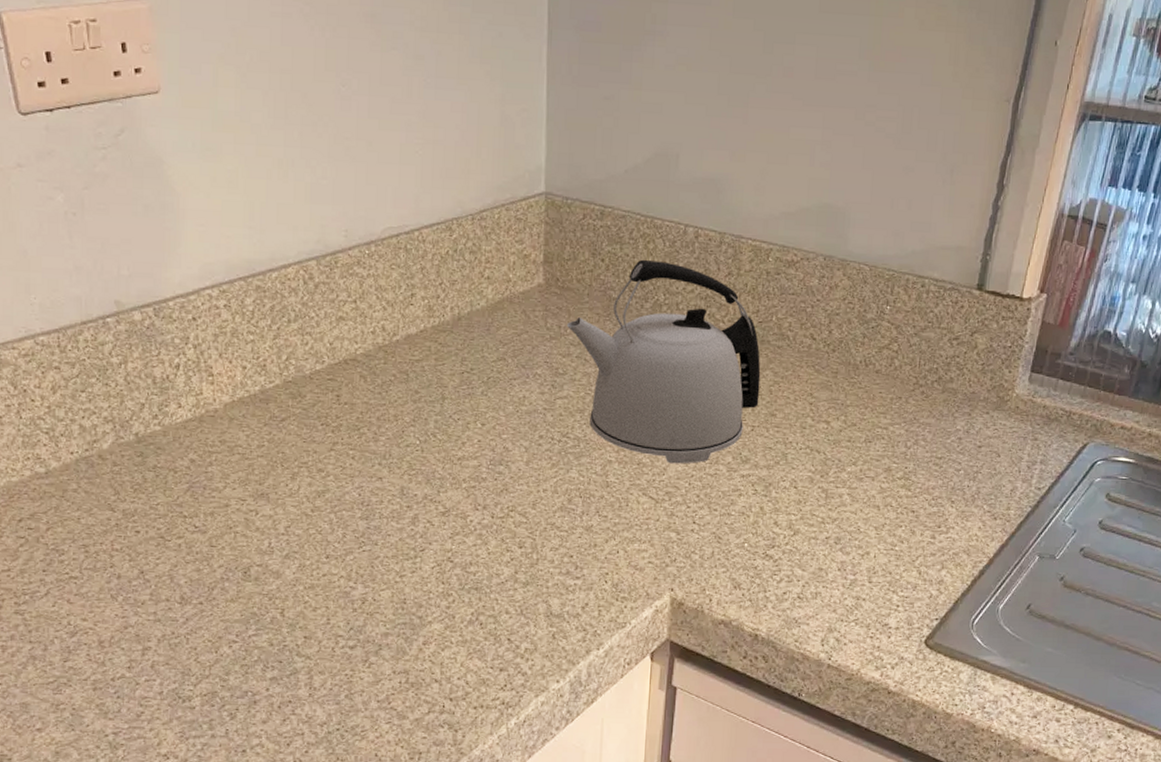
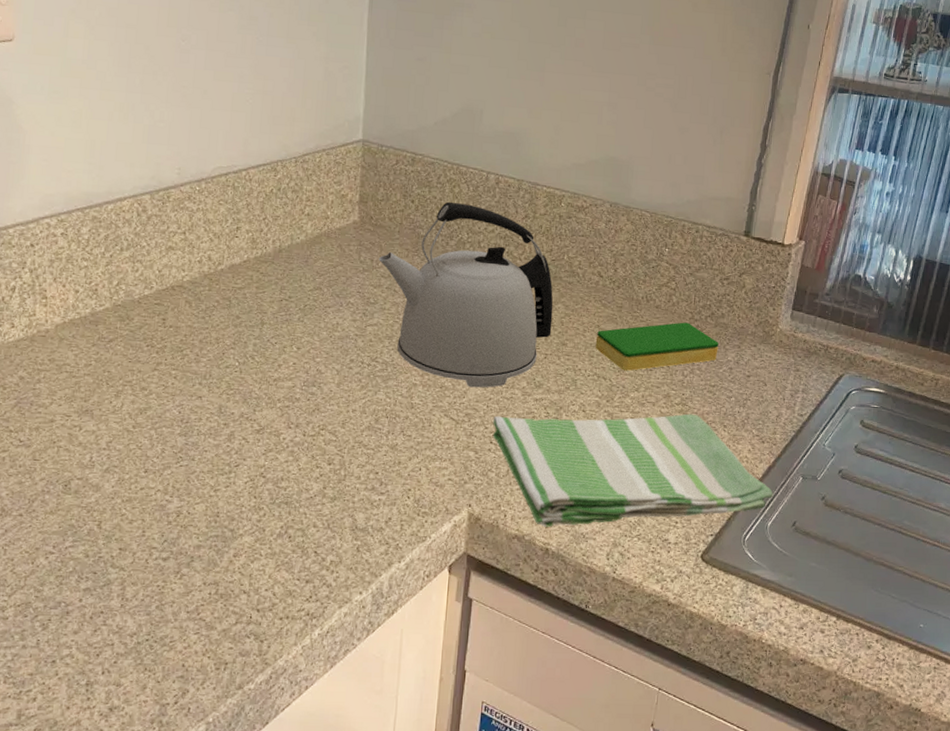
dish towel: none [695,488,1006,612] -> present [492,413,774,527]
dish sponge: none [807,388,946,443] -> present [595,322,719,371]

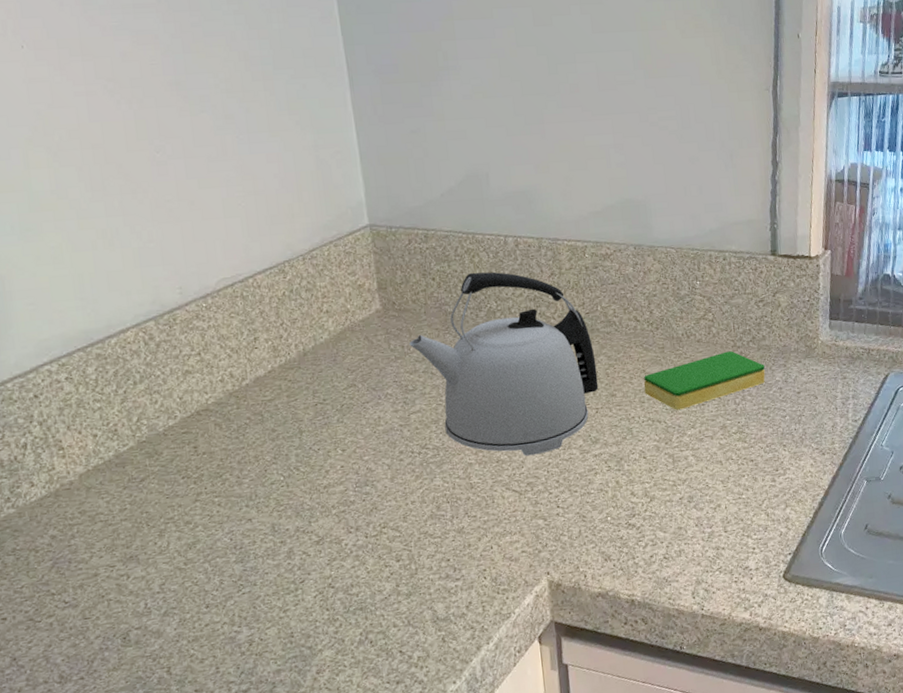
dish towel: present [492,413,774,527] -> none [556,439,842,579]

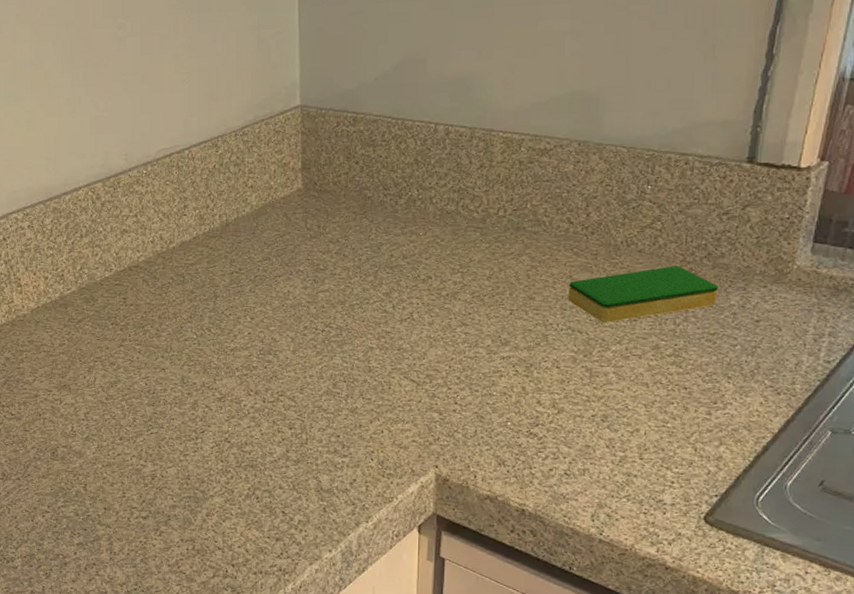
kettle: present [408,272,599,456] -> none [325,159,517,348]

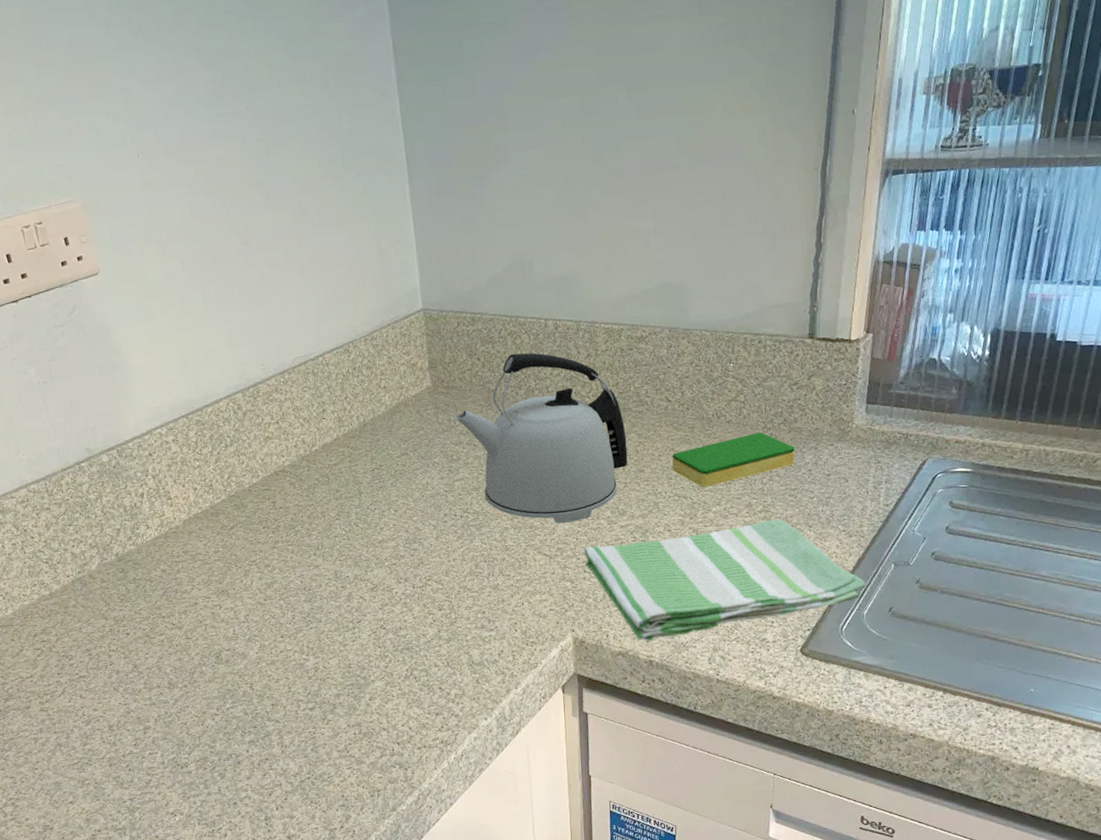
kettle: none [325,159,517,348] -> present [455,353,628,524]
dish towel: none [456,365,794,488] -> present [584,518,867,642]

